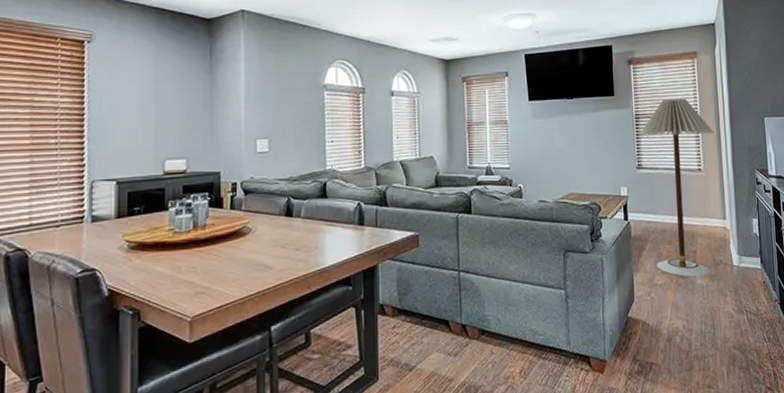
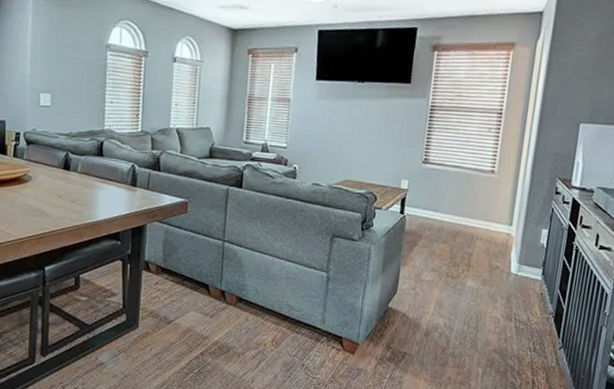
floor lamp: present [640,98,715,277] -> none [426,92,518,279]

